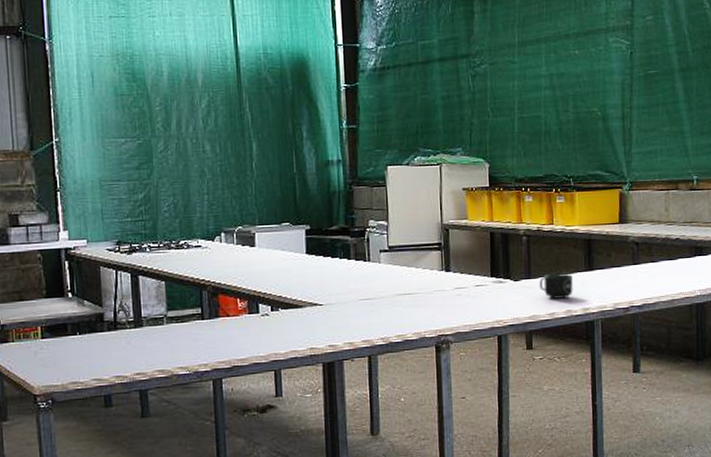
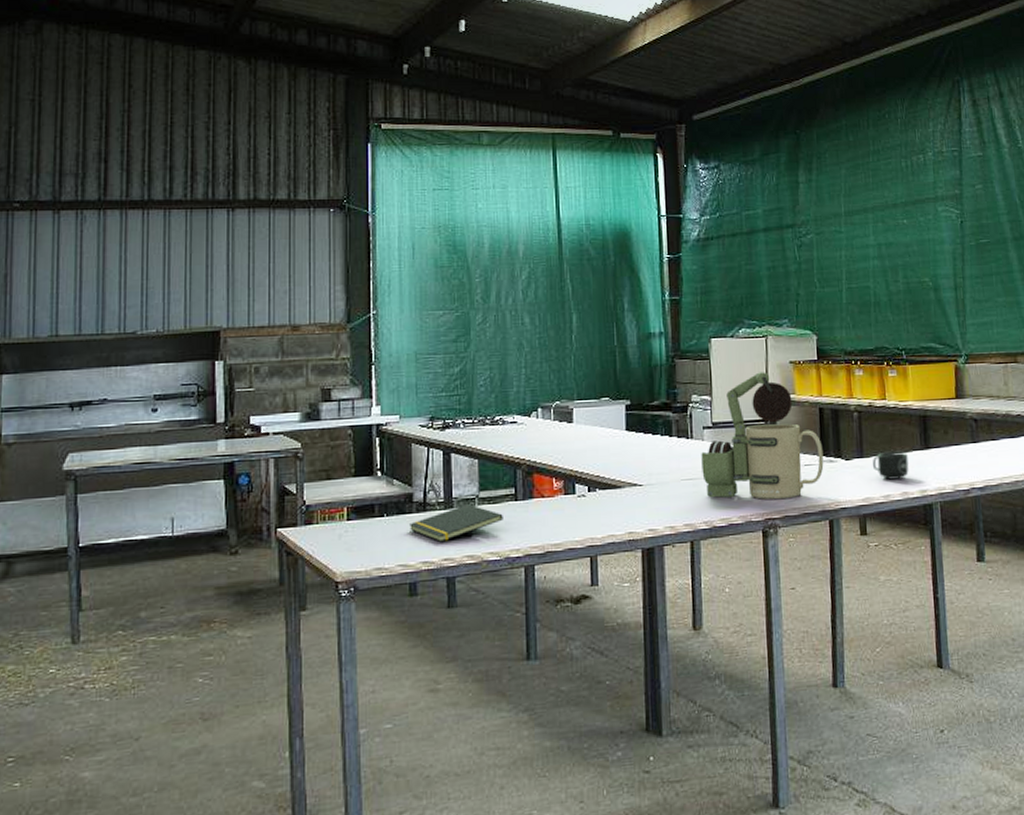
notepad: none [102,323,191,359] -> present [410,504,503,543]
cocoa: none [378,198,494,318] -> present [701,372,824,500]

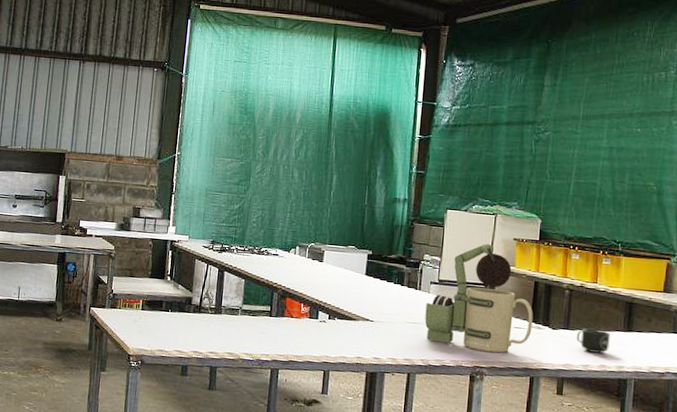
notepad: present [410,504,503,543] -> none [187,313,259,339]

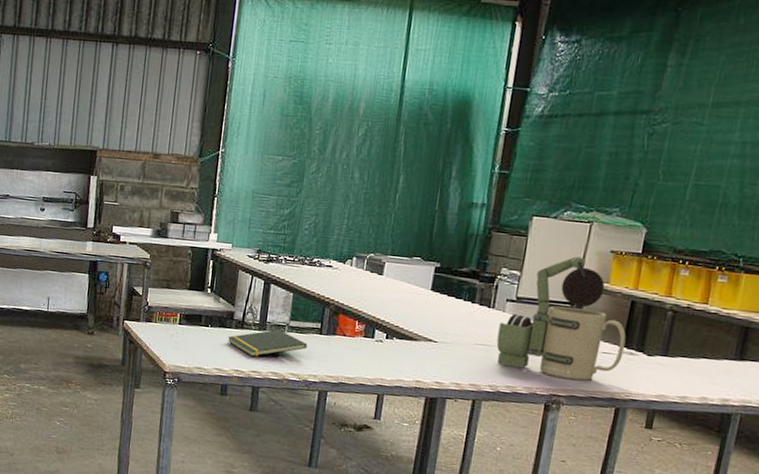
notepad: none [187,313,259,339] -> present [228,329,308,357]
mug: present [576,328,610,353] -> none [675,355,718,384]

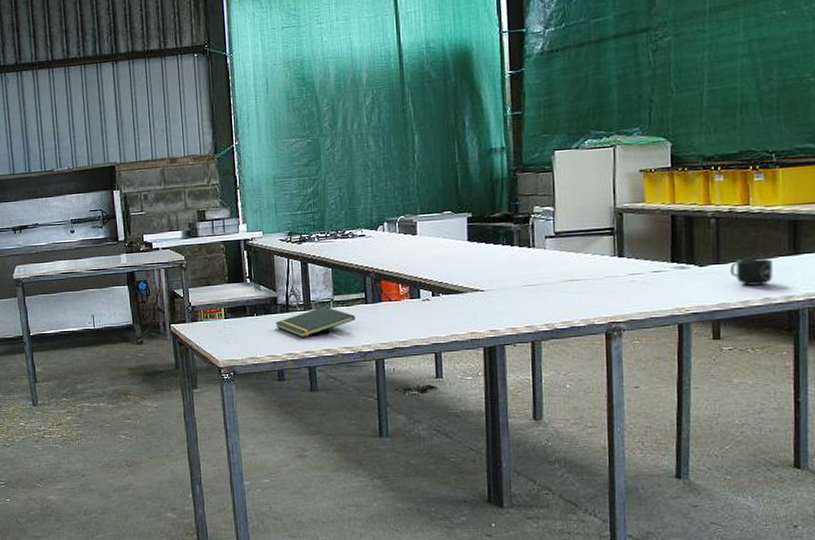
cocoa: present [496,256,626,381] -> none [543,181,675,305]
mug: none [675,355,718,384] -> present [729,258,773,286]

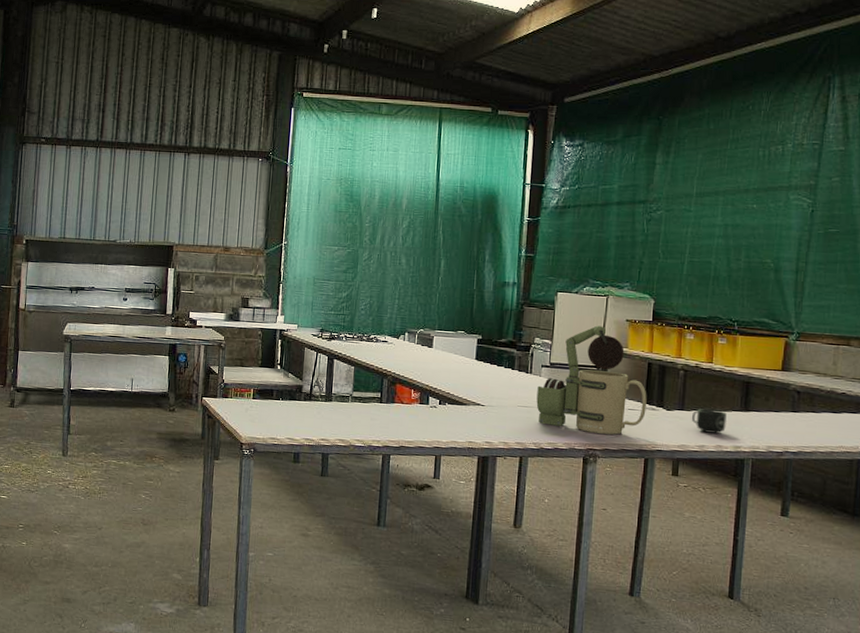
notepad: present [276,306,355,338] -> none [298,400,370,426]
cocoa: none [543,181,675,305] -> present [536,325,647,435]

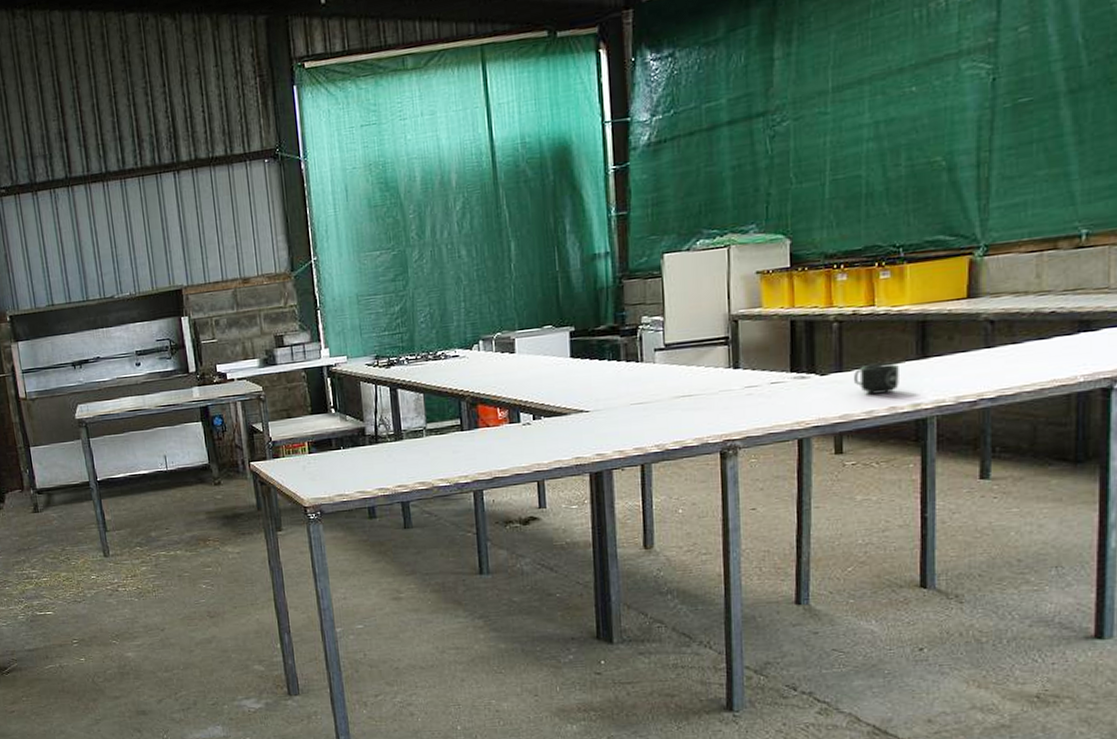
cocoa: present [536,325,647,435] -> none [652,285,794,421]

